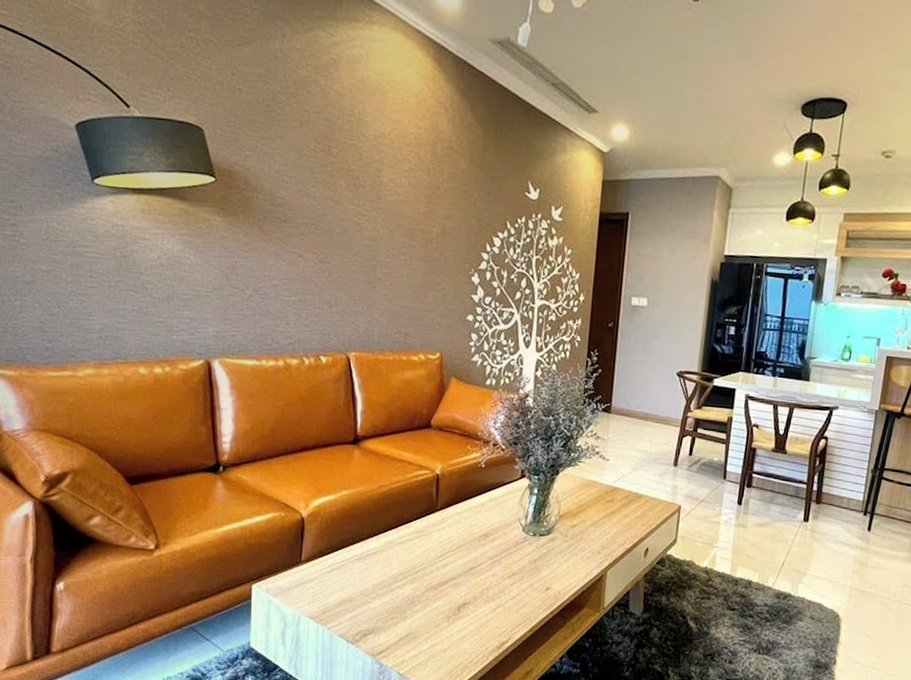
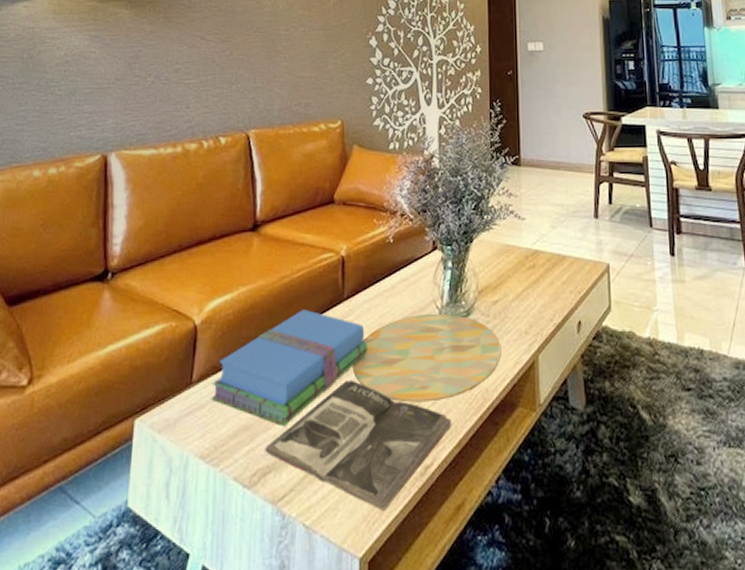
books: none [318,514,457,602] -> present [211,310,368,425]
magazine: none [365,573,526,670] -> present [265,379,451,511]
decorative tray: none [442,528,575,596] -> present [352,313,500,401]

